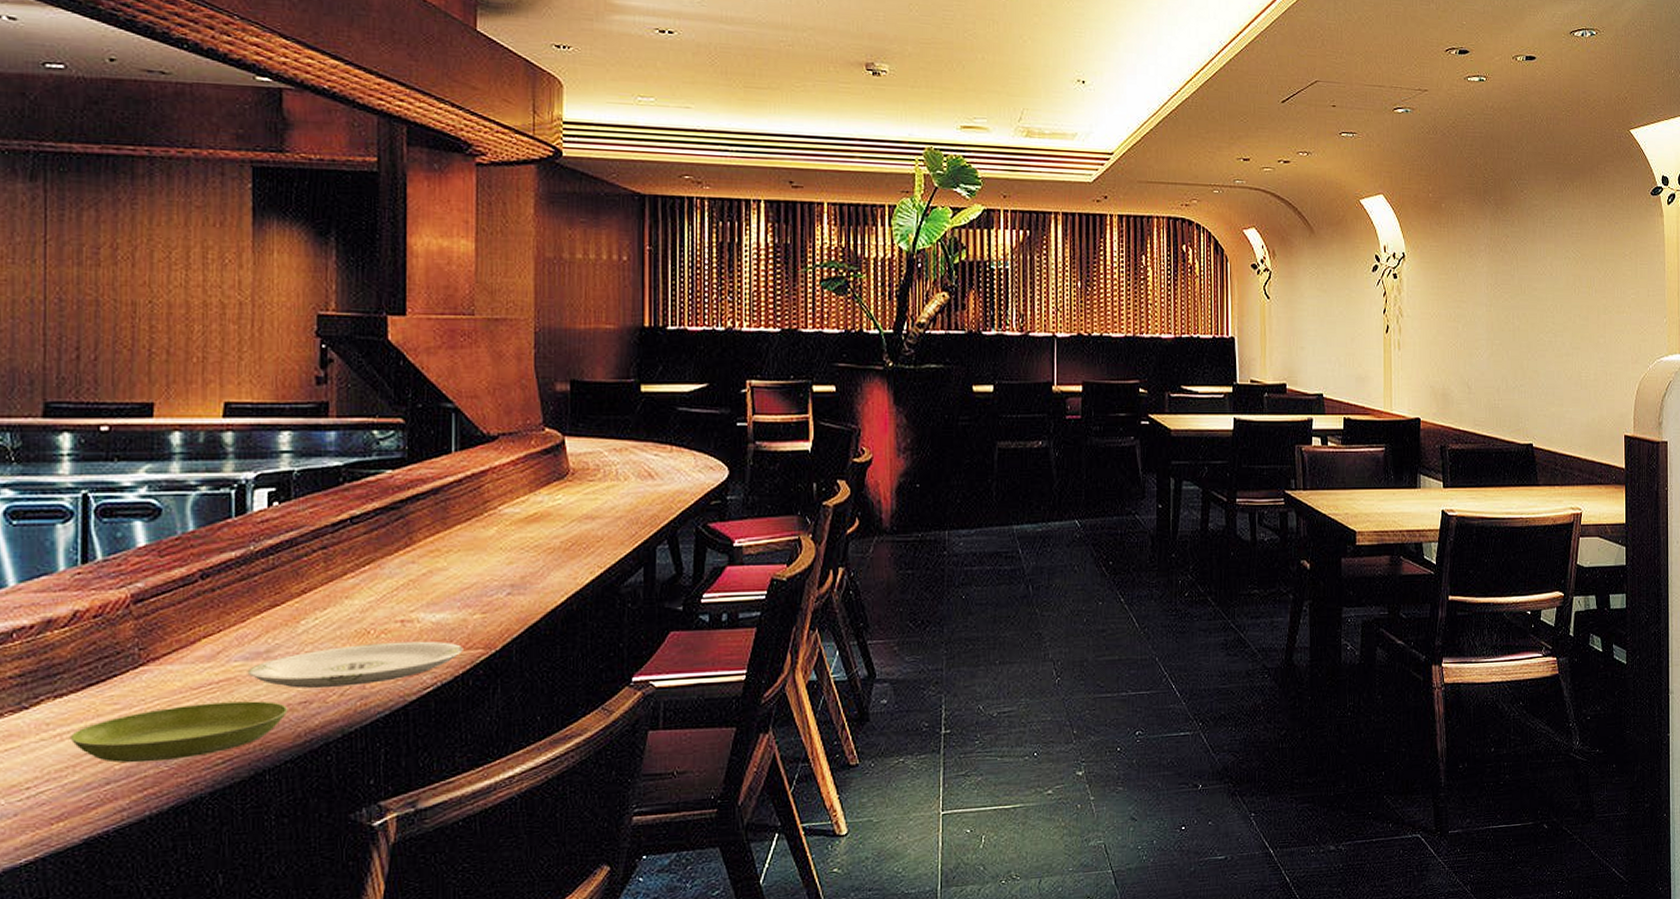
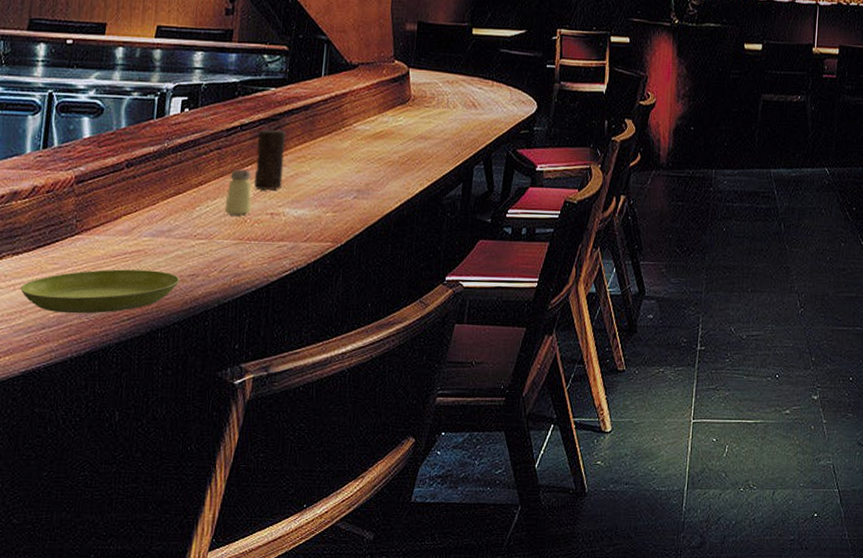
plate: present [247,641,463,688] -> none [152,230,316,265]
saltshaker: none [339,571,374,627] -> present [224,169,252,216]
candle: none [374,520,412,593] -> present [254,129,286,190]

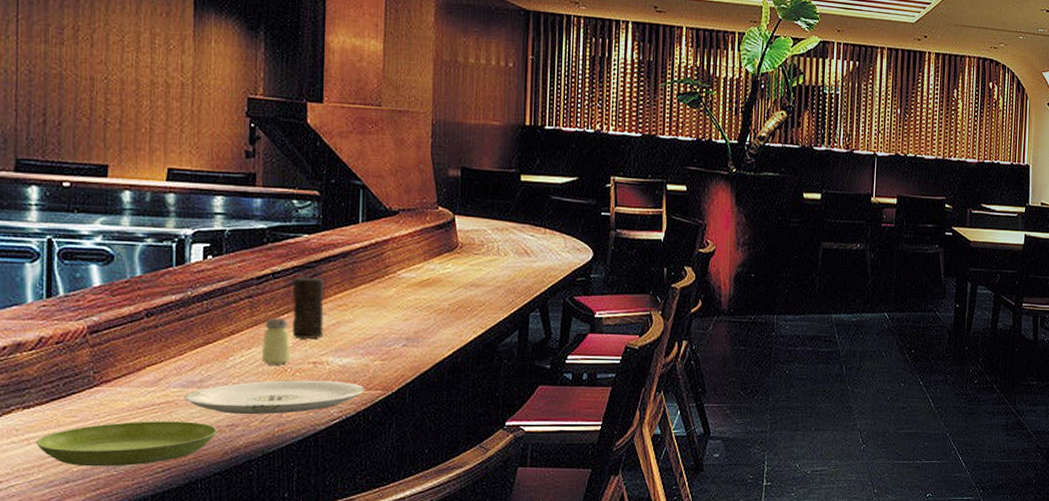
plate: none [152,230,316,265] -> present [184,379,365,414]

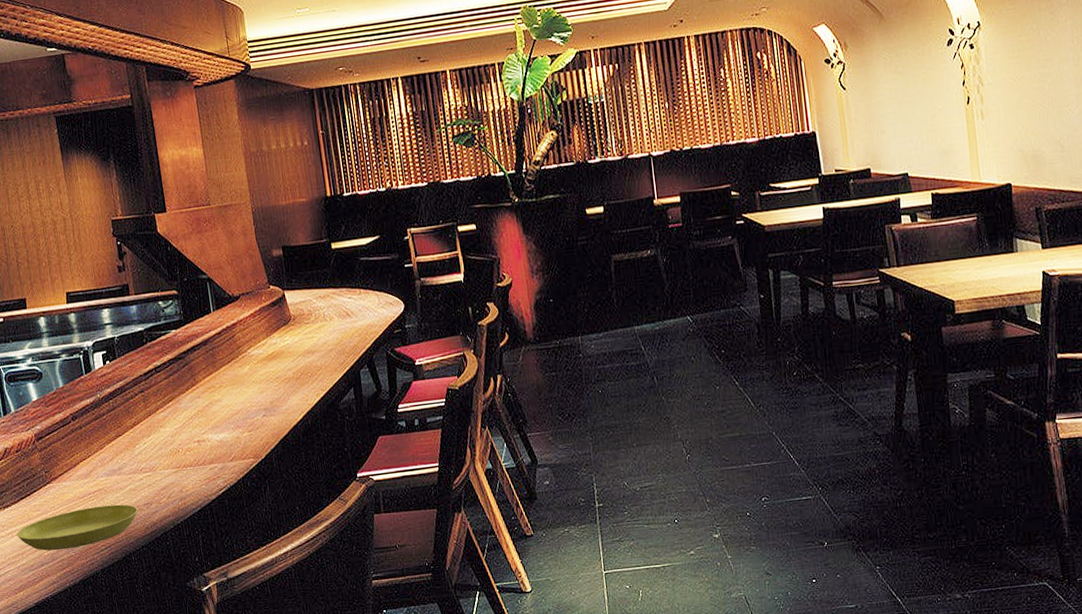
plate: present [184,379,365,414] -> none [109,455,241,494]
saltshaker: present [261,318,291,365] -> none [156,406,181,448]
candle: present [292,277,324,339] -> none [170,366,201,422]

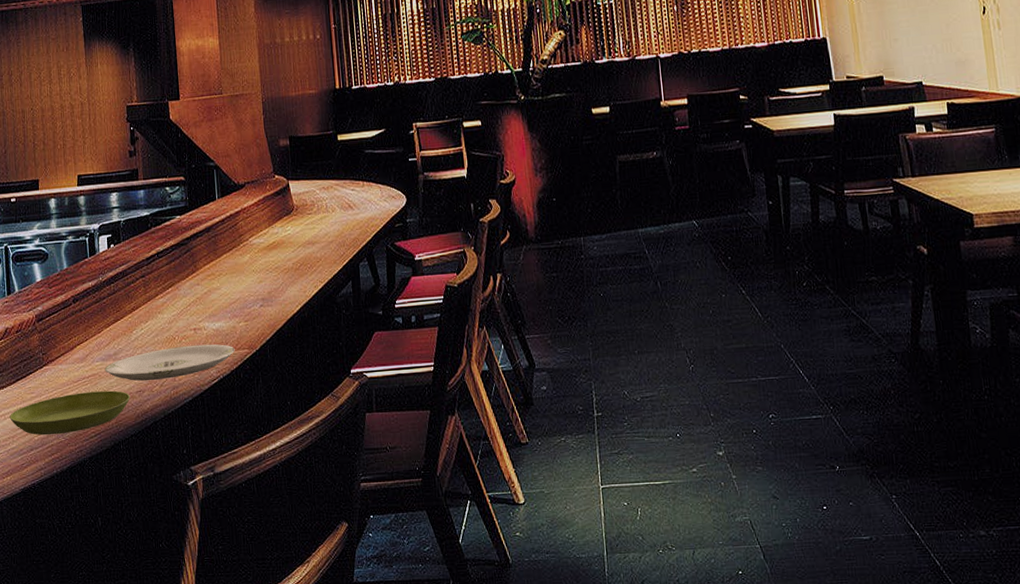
plate: none [109,455,241,494] -> present [104,344,235,381]

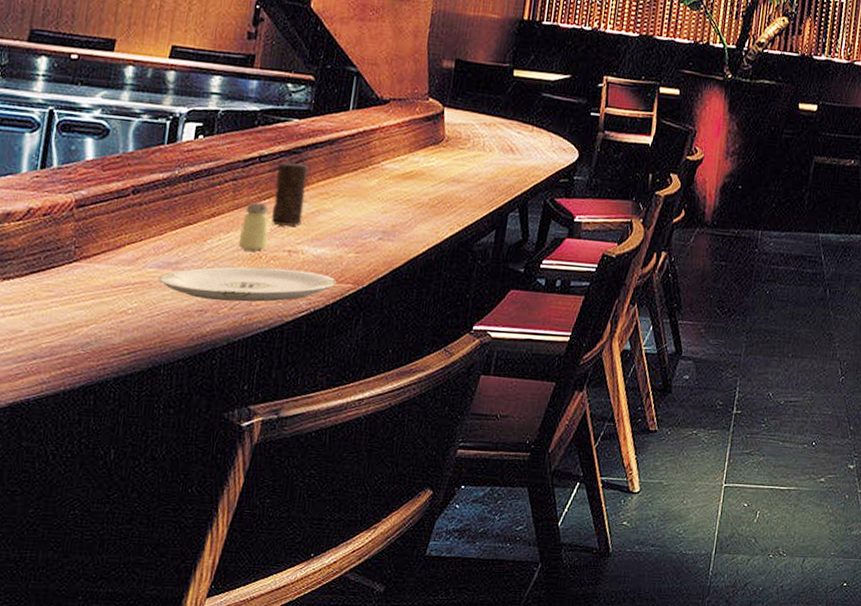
saucer: present [9,390,131,436] -> none [10,300,187,346]
saltshaker: none [155,292,177,335] -> present [238,202,269,251]
candle: none [172,253,199,309] -> present [271,162,308,226]

